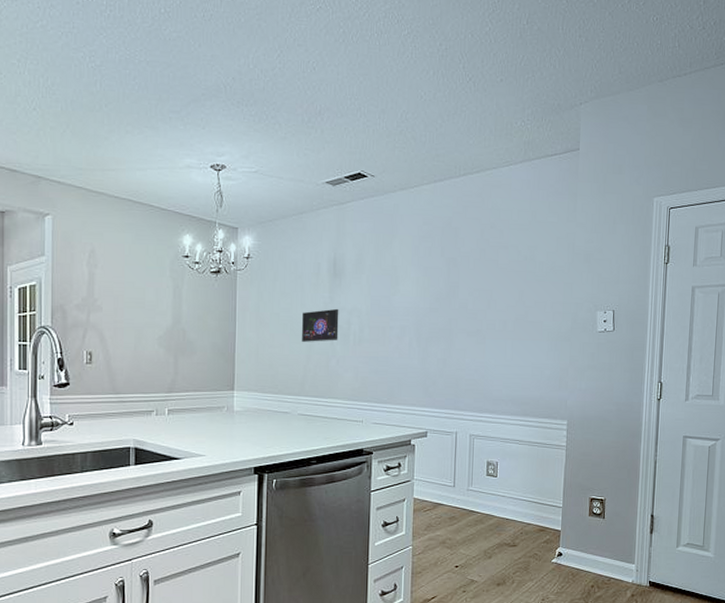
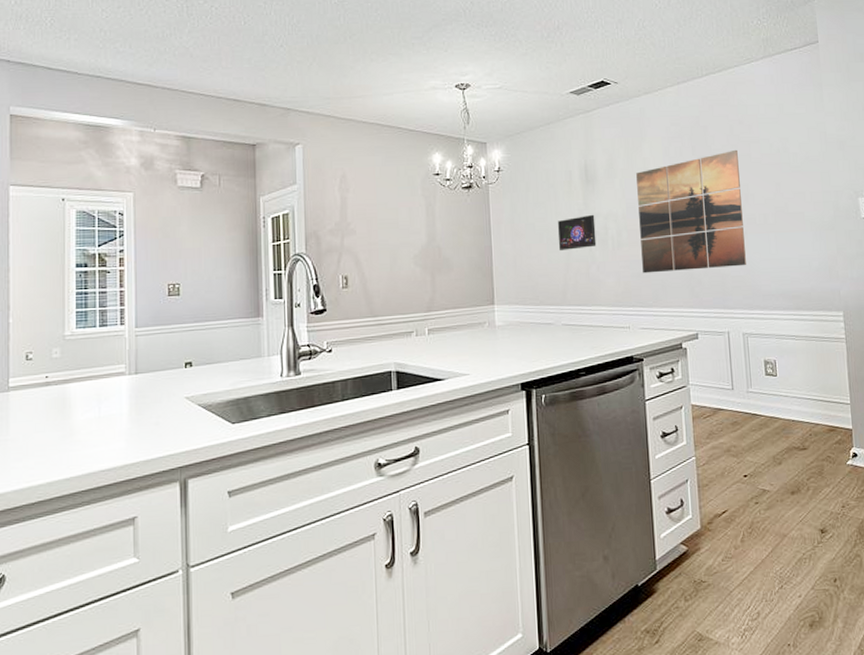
wall art: none [381,254,486,371] -> present [636,149,746,274]

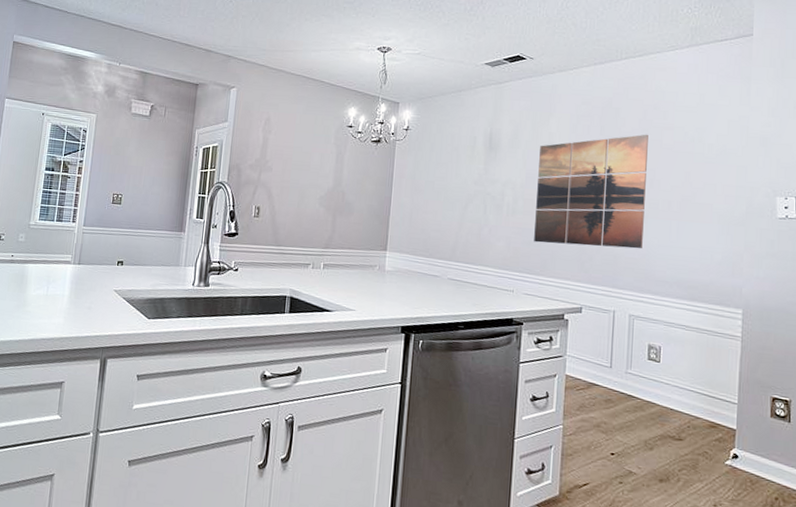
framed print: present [557,214,597,250] -> none [454,179,493,211]

